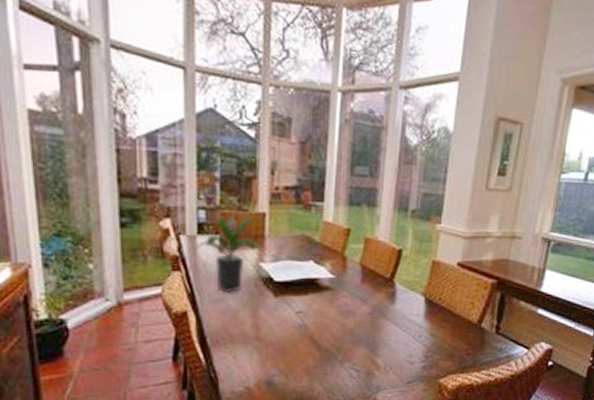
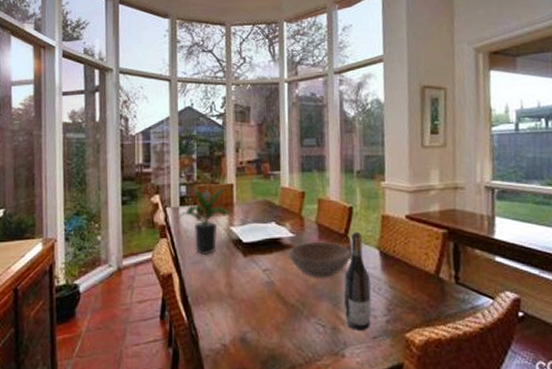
bowl: none [327,284,395,323] -> present [289,241,352,278]
wine bottle: none [381,276,412,375] -> present [344,231,372,330]

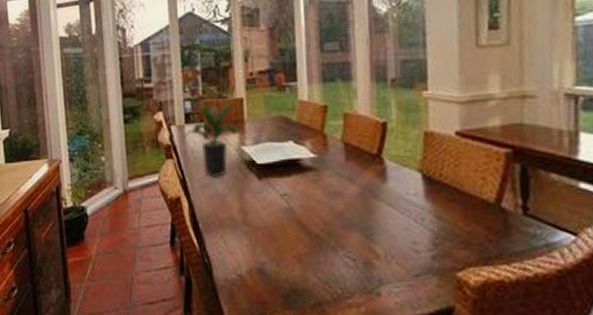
bowl: present [289,241,352,278] -> none [311,163,387,205]
wine bottle: present [344,231,372,330] -> none [377,151,414,266]

